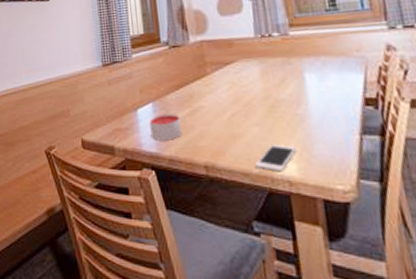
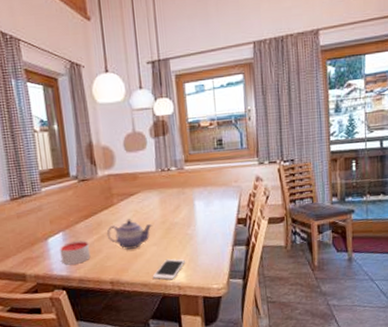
teapot: none [199,92,254,128] -> present [106,219,153,250]

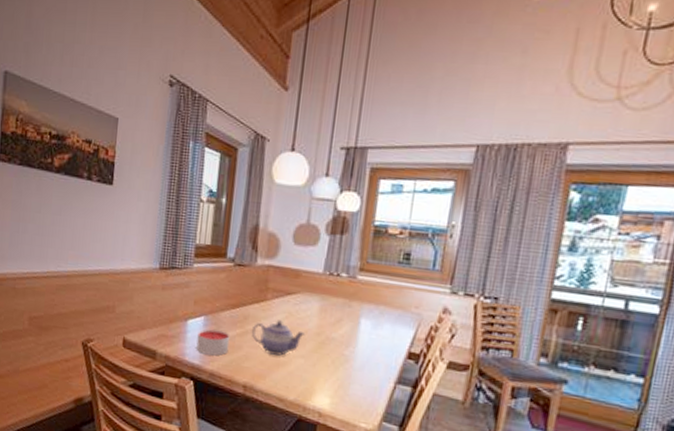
cell phone: present [152,258,186,281] -> none [291,377,335,404]

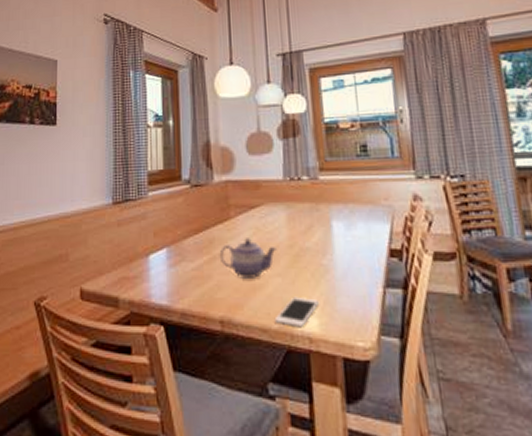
candle: present [196,329,230,356] -> none [162,261,198,292]
cell phone: none [291,377,335,404] -> present [274,296,320,328]

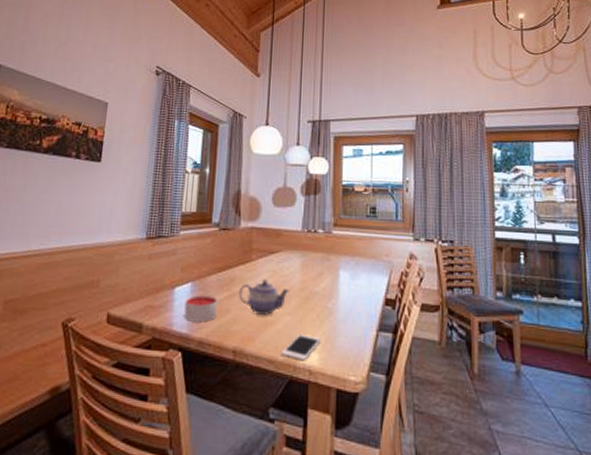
candle: none [162,261,198,292] -> present [184,295,218,322]

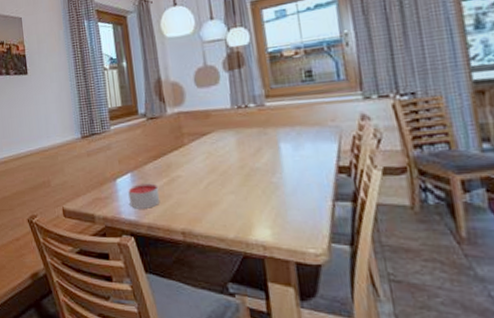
teapot: present [238,279,291,315] -> none [177,161,230,196]
cell phone: present [281,333,322,361] -> none [230,210,272,237]

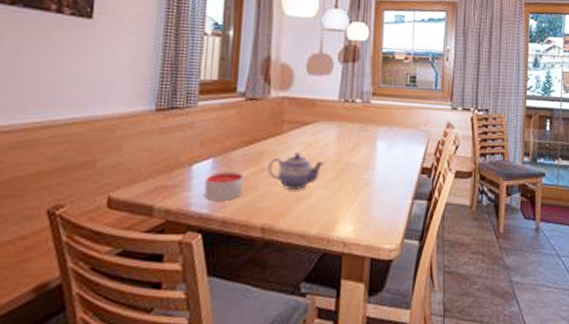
teapot: none [177,161,230,196] -> present [267,152,325,189]

